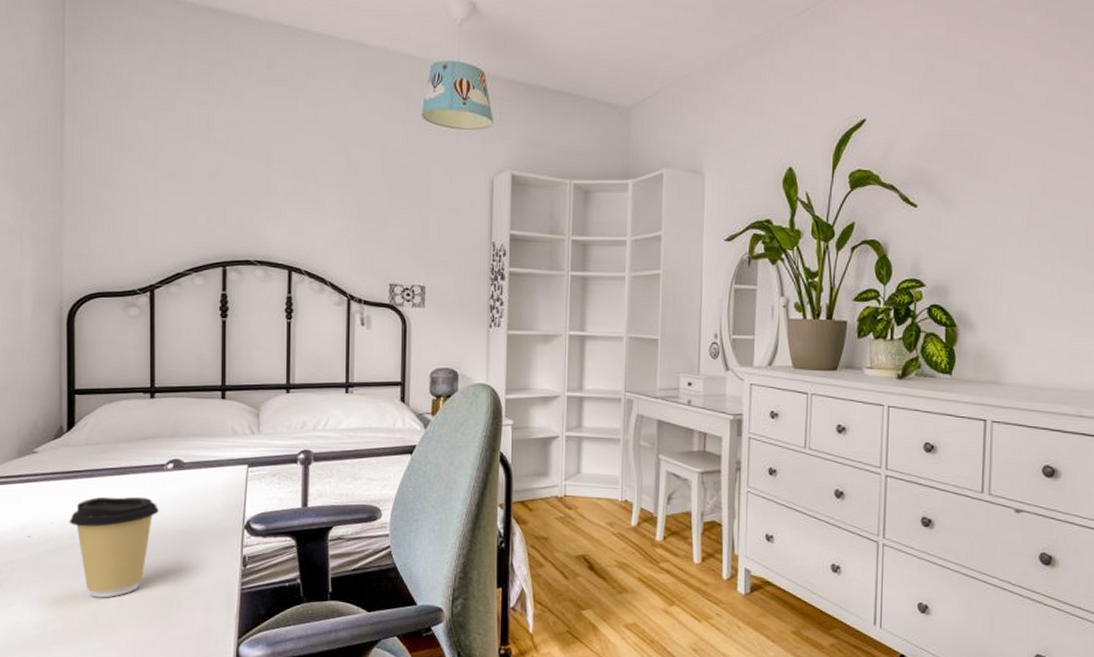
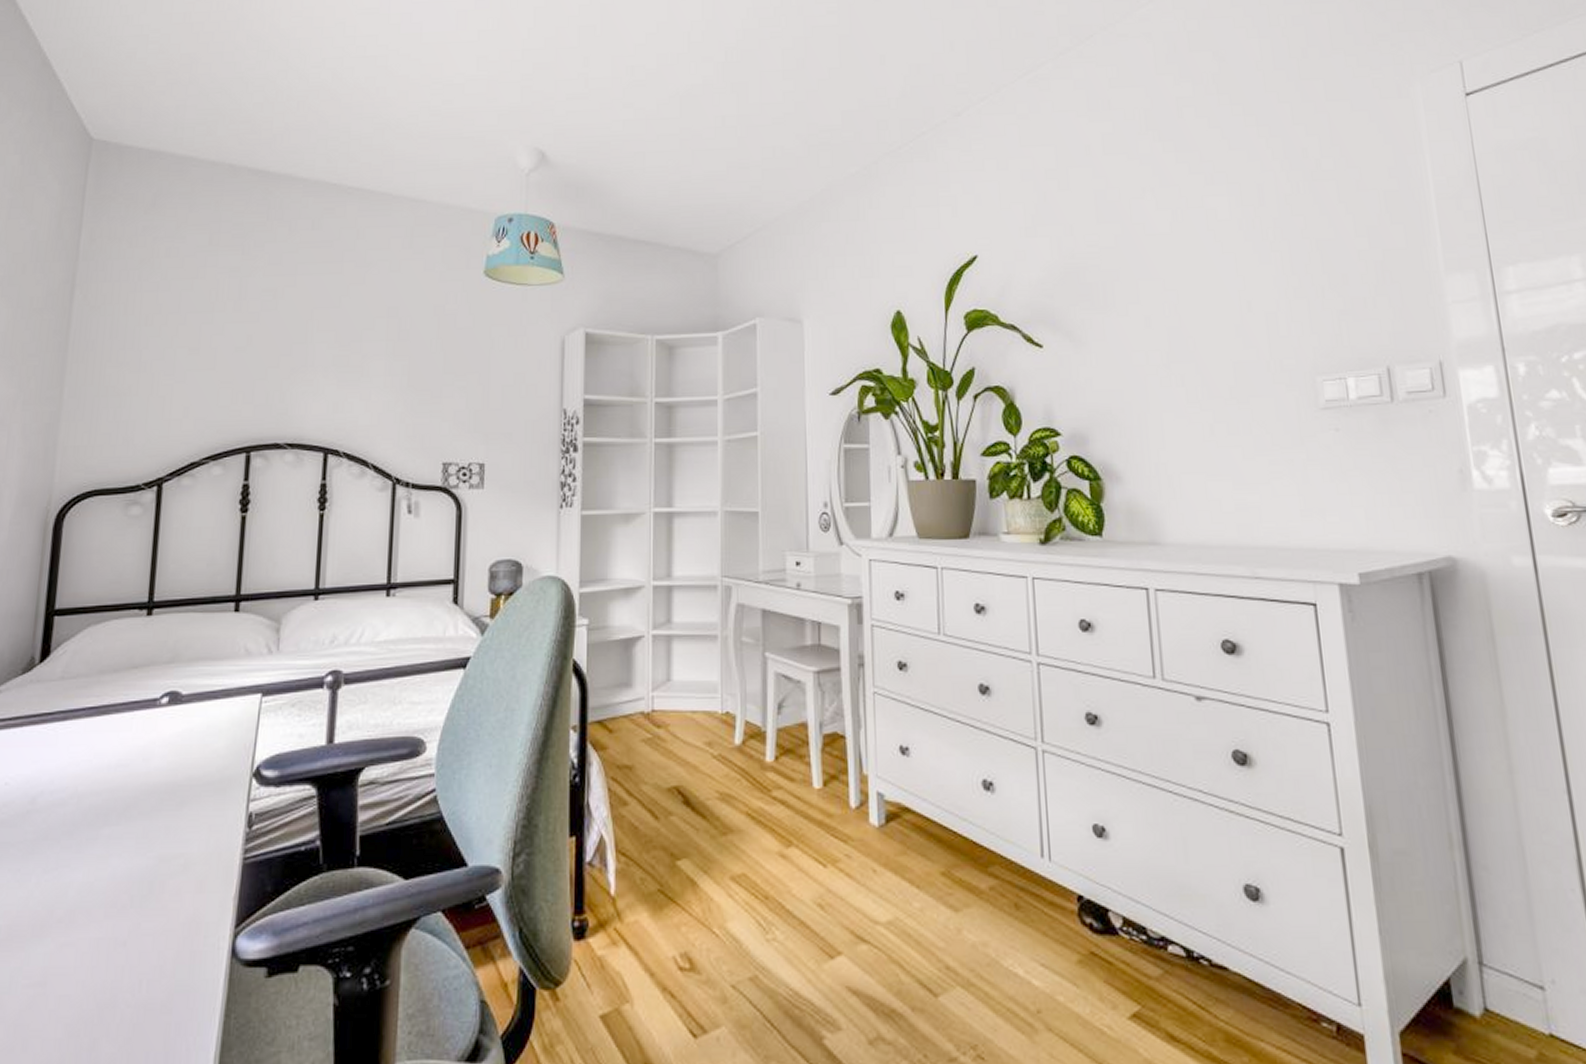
coffee cup: present [69,496,160,598] -> none [29,742,147,882]

